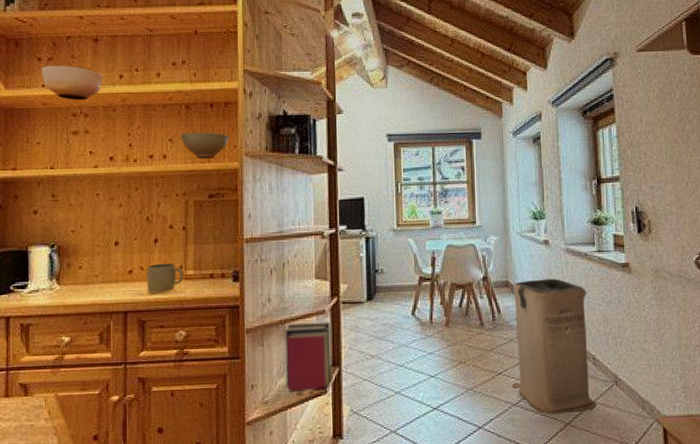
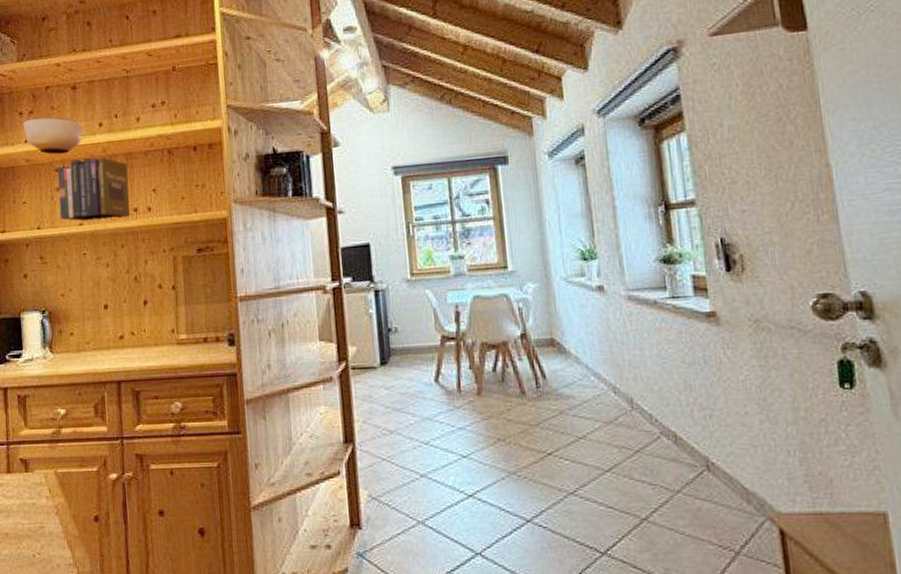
books: none [74,106,146,164] -> present [58,157,131,222]
mug: present [146,263,184,293] -> none [137,326,177,361]
bowl: present [181,132,229,159] -> none [164,178,216,210]
books: present [284,321,332,392] -> none [288,390,346,472]
laundry basket: present [512,278,597,414] -> none [560,334,683,507]

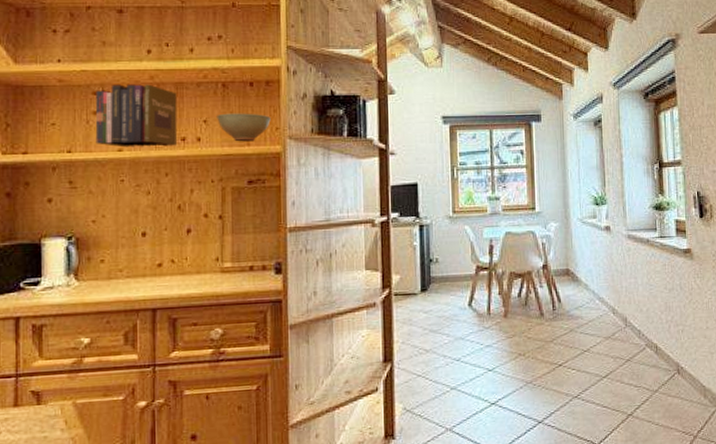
bowl: present [23,117,83,155] -> none [57,38,129,78]
bowl: none [164,178,216,210] -> present [217,113,271,142]

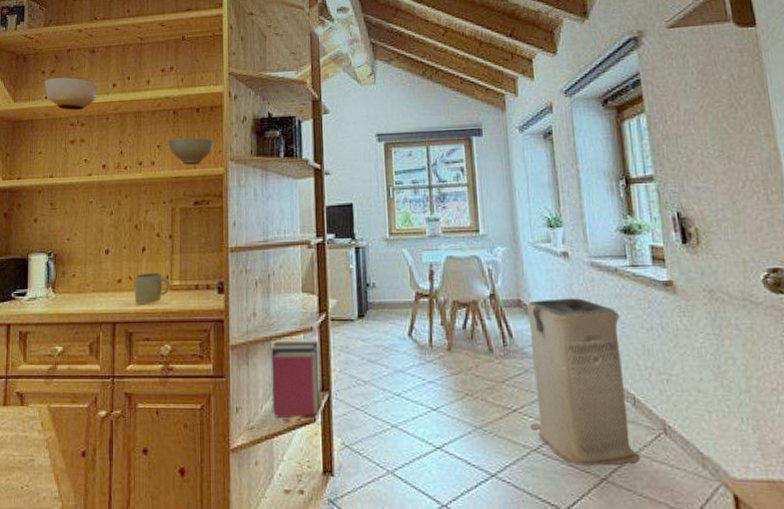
bowl: none [57,38,129,78] -> present [45,77,98,111]
books: present [95,84,178,148] -> none [71,114,136,172]
mug: none [178,255,220,288] -> present [134,272,170,304]
books: none [332,315,384,391] -> present [270,340,322,418]
laundry basket: none [573,266,659,406] -> present [526,298,641,466]

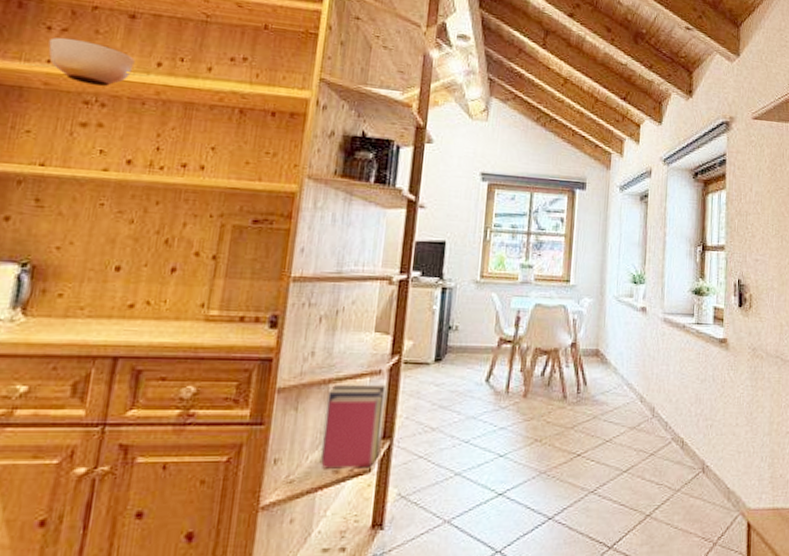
mug: present [134,272,170,304] -> none [150,298,205,336]
bowl: present [168,137,214,165] -> none [227,142,290,177]
laundry basket: present [526,298,641,466] -> none [591,350,682,504]

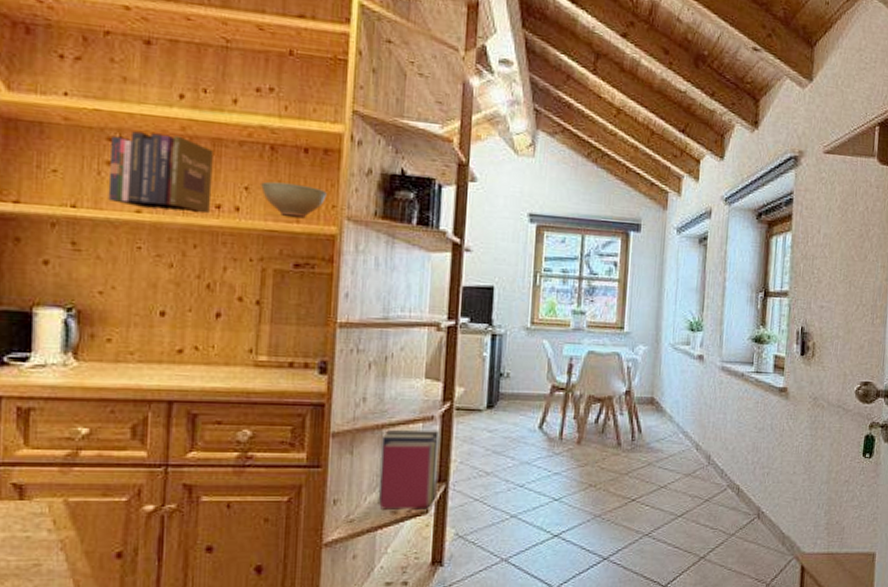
bowl: present [48,37,135,87] -> none [63,67,156,122]
books: none [76,95,185,172] -> present [108,131,213,214]
bowl: none [227,142,290,177] -> present [261,181,327,219]

